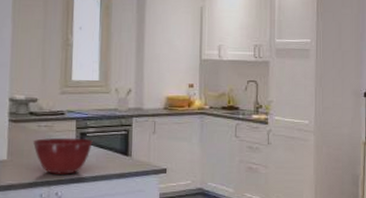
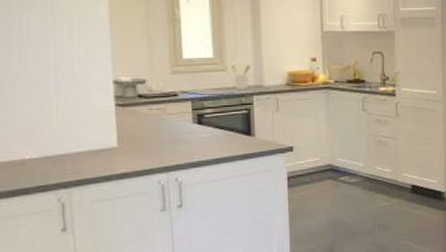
mixing bowl: present [32,137,93,174] -> none [144,120,212,159]

